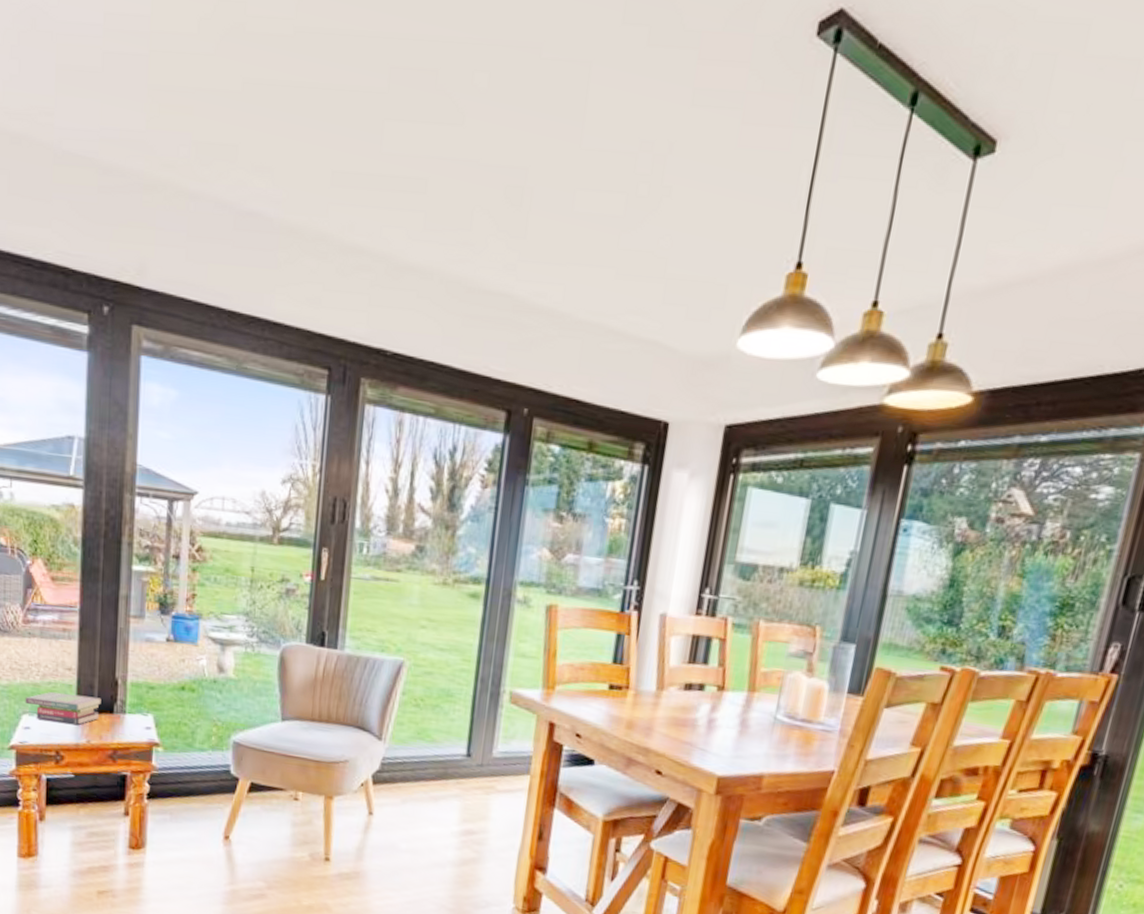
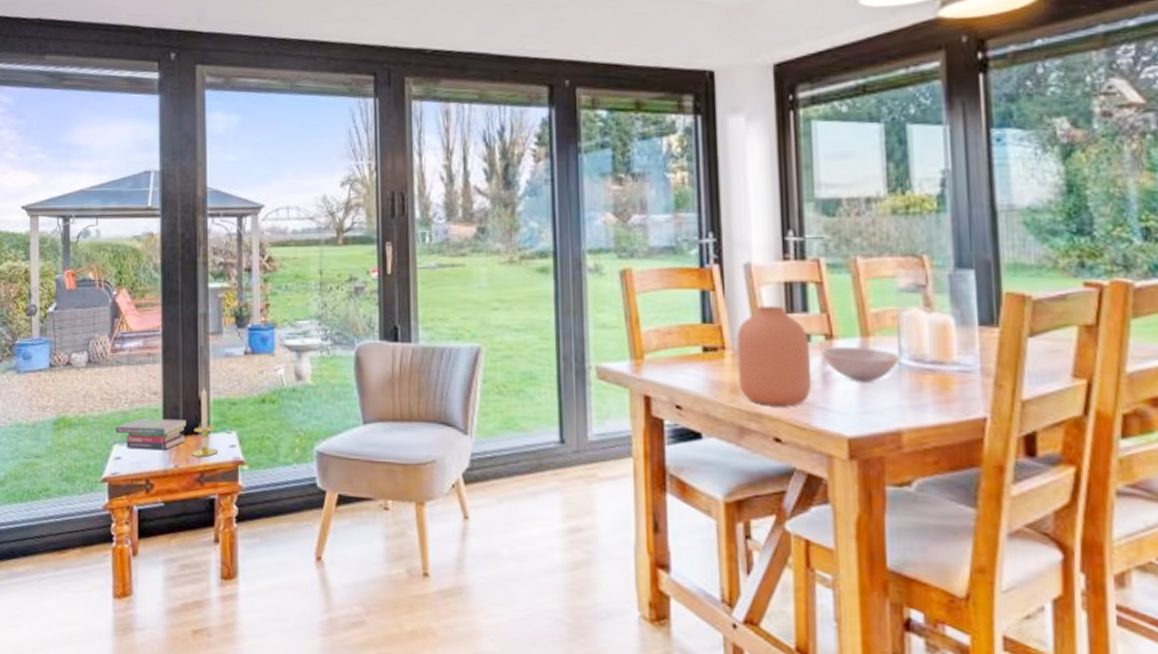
candle: none [105,669,132,736] -> present [192,388,217,457]
vase: none [634,653,704,745] -> present [736,305,812,406]
soup bowl: none [711,697,777,731] -> present [821,346,901,382]

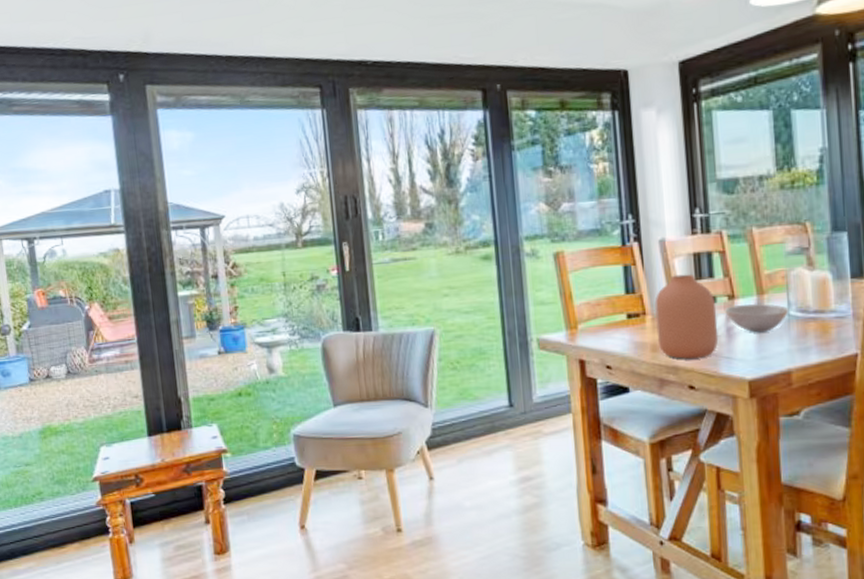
books: present [115,418,186,451] -> none [101,418,170,449]
candle: present [192,388,217,457] -> none [176,387,201,450]

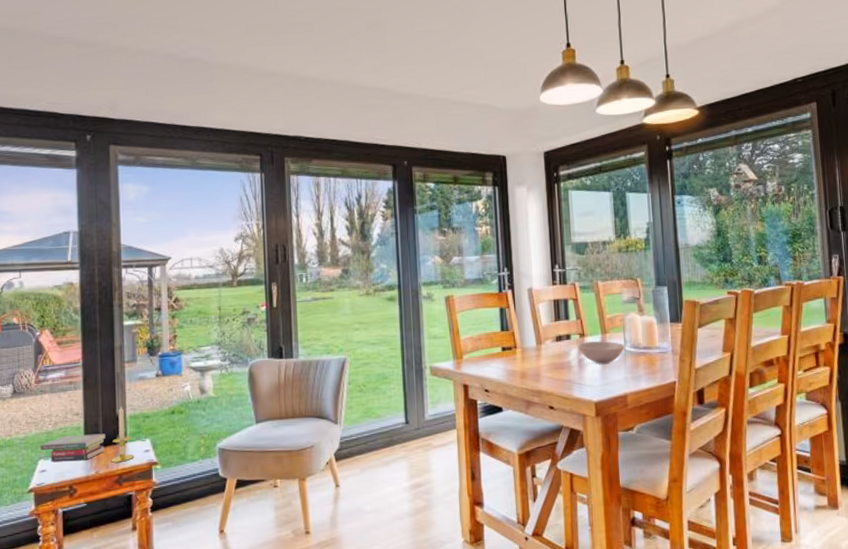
books: none [101,418,170,449] -> present [40,433,106,462]
candle: none [176,387,201,450] -> present [111,406,134,463]
vase: present [654,274,718,359] -> none [523,316,572,384]

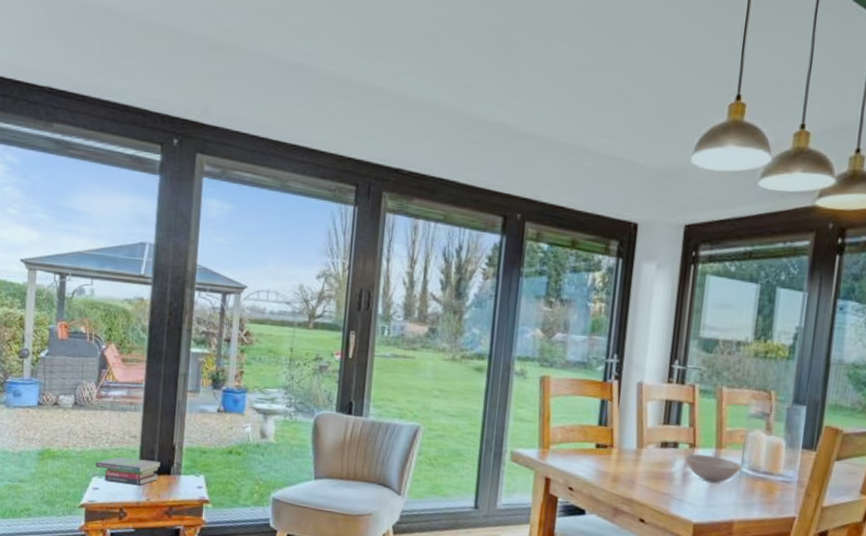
candle: present [111,406,134,463] -> none [163,436,186,494]

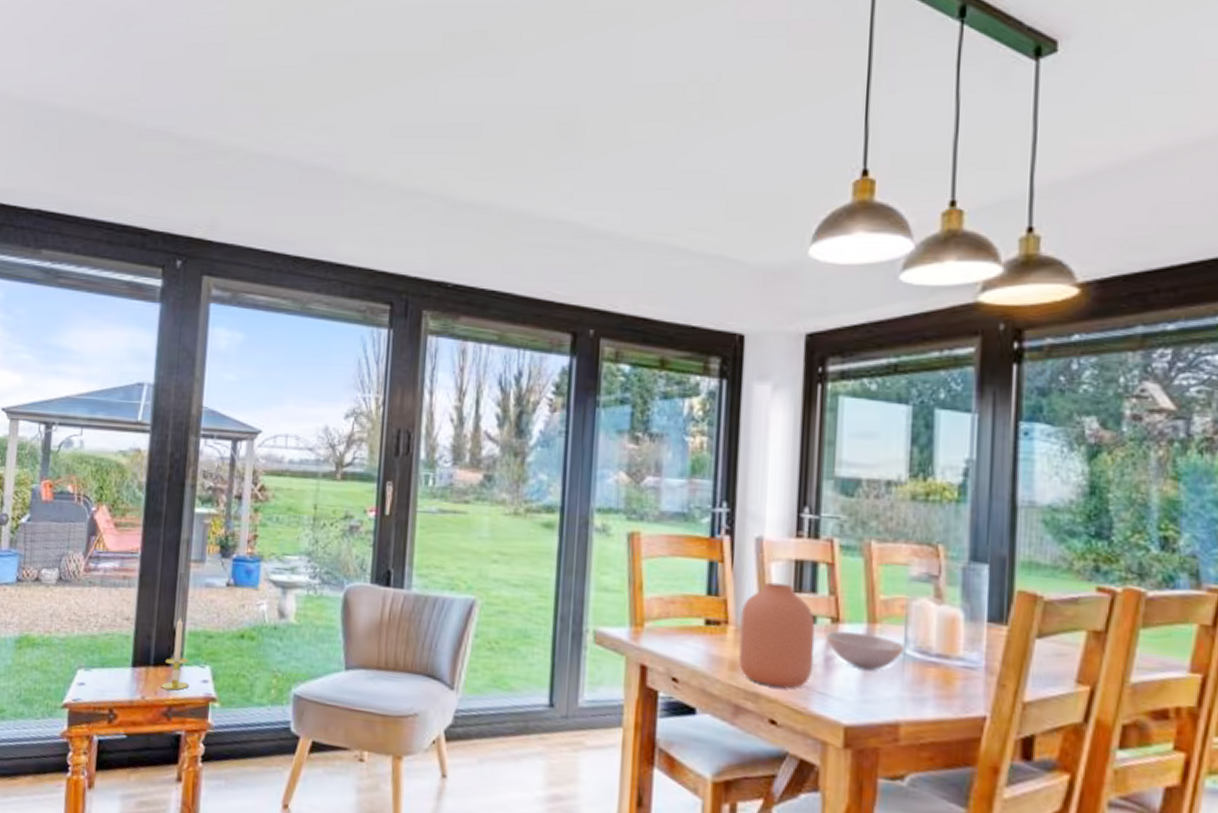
books: present [95,456,161,486] -> none [81,643,158,680]
candle: none [163,436,186,494] -> present [161,617,189,691]
vase: none [619,416,677,496] -> present [738,582,815,688]

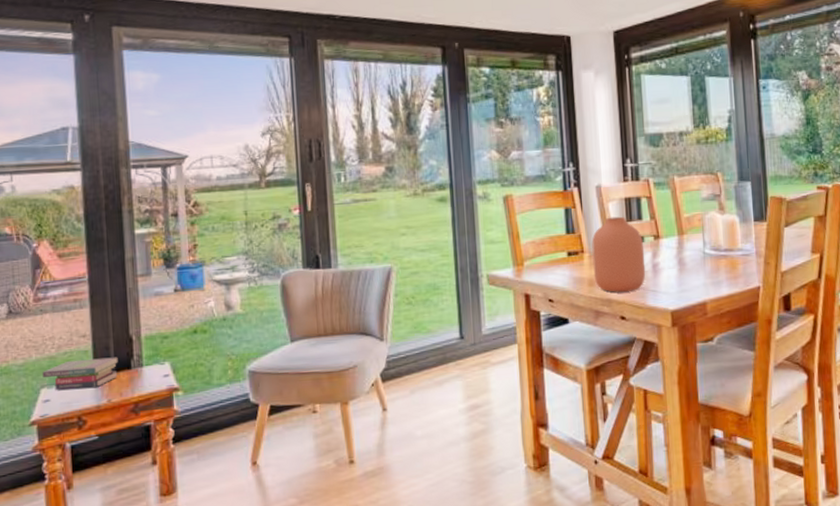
books: none [81,643,158,680] -> present [42,357,118,390]
candle: present [161,617,189,691] -> none [125,326,151,390]
soup bowl: present [826,631,906,670] -> none [651,242,705,269]

